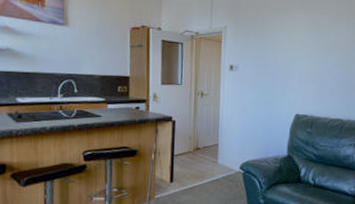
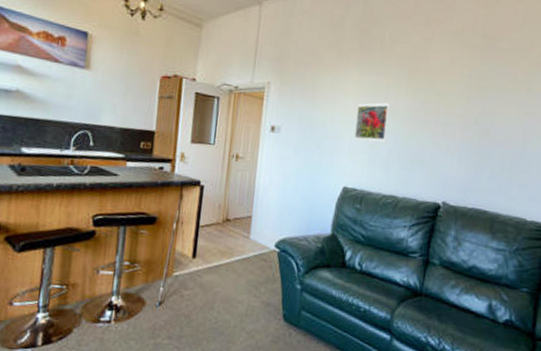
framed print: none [303,38,333,74] -> present [354,102,390,143]

